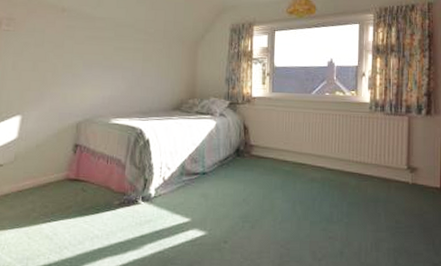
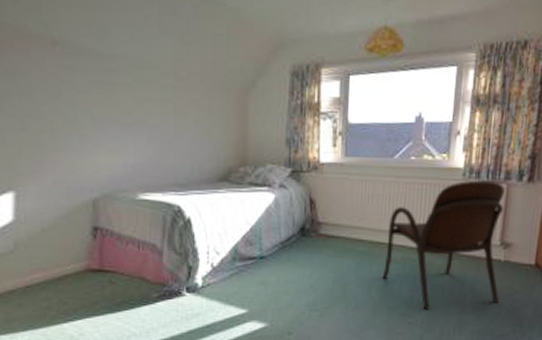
armchair: none [305,113,410,225] -> present [382,180,505,309]

